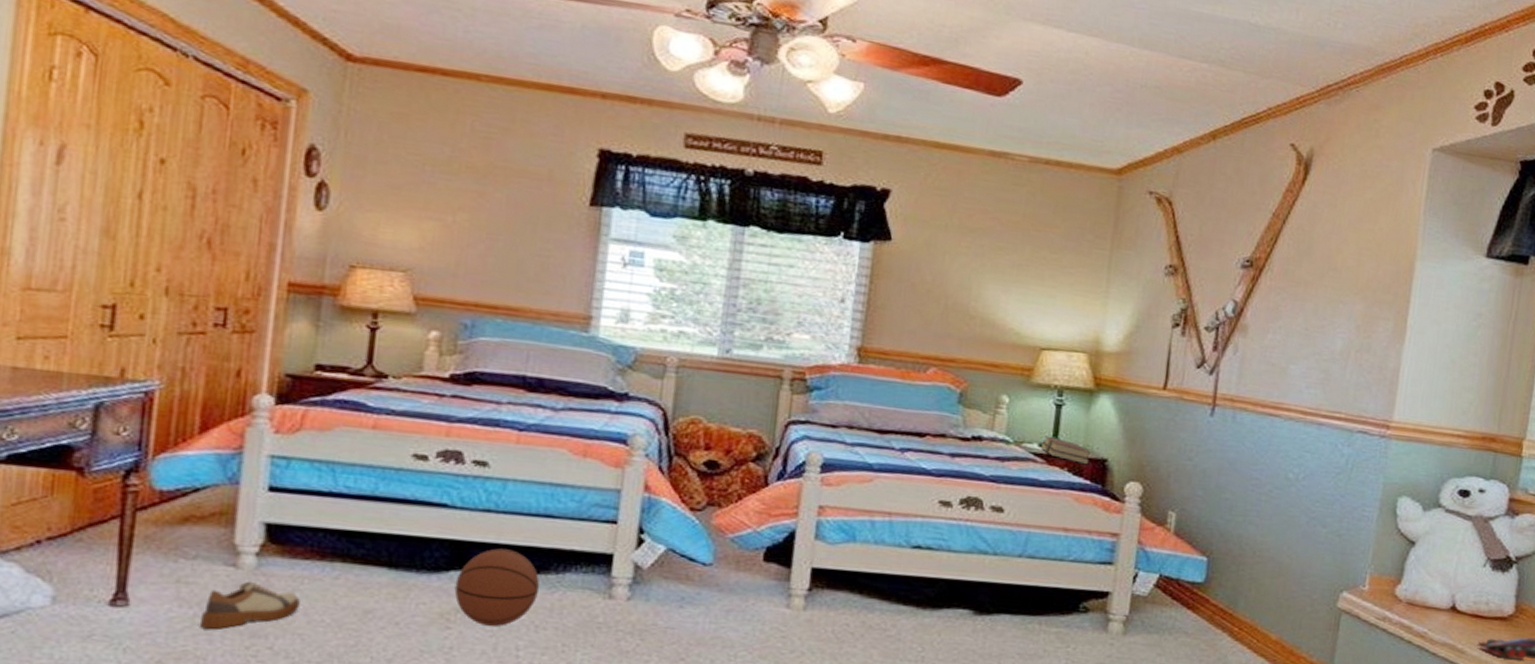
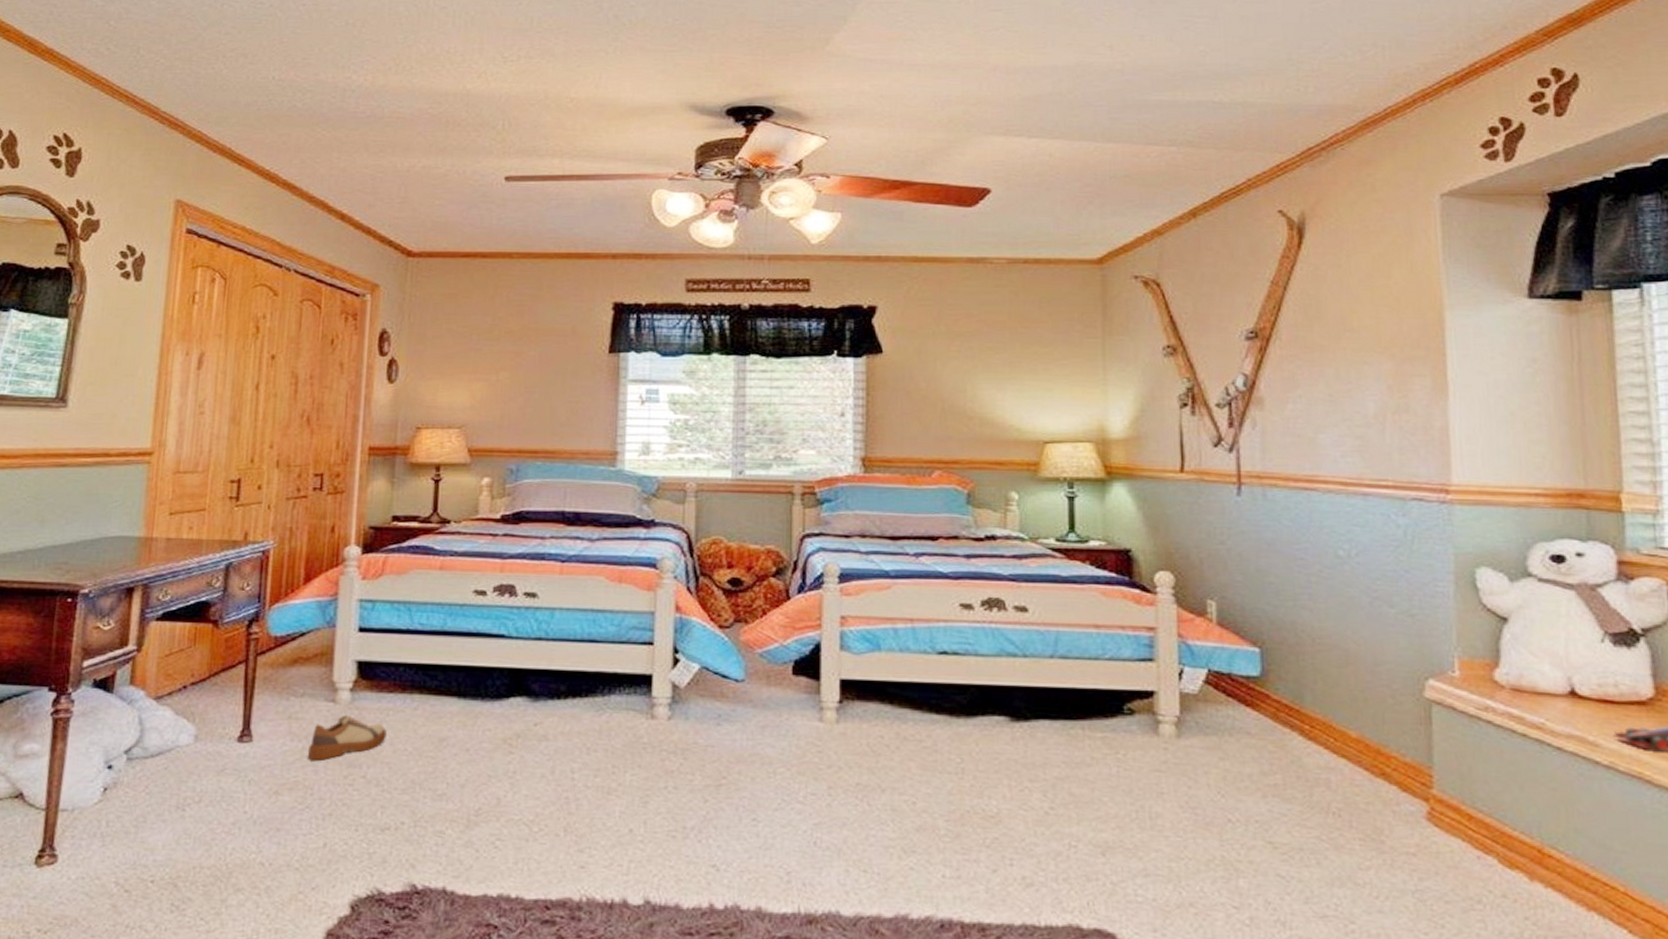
basketball: present [454,548,540,626] -> none [514,674,589,750]
books: present [1040,435,1090,465] -> none [1057,529,1113,557]

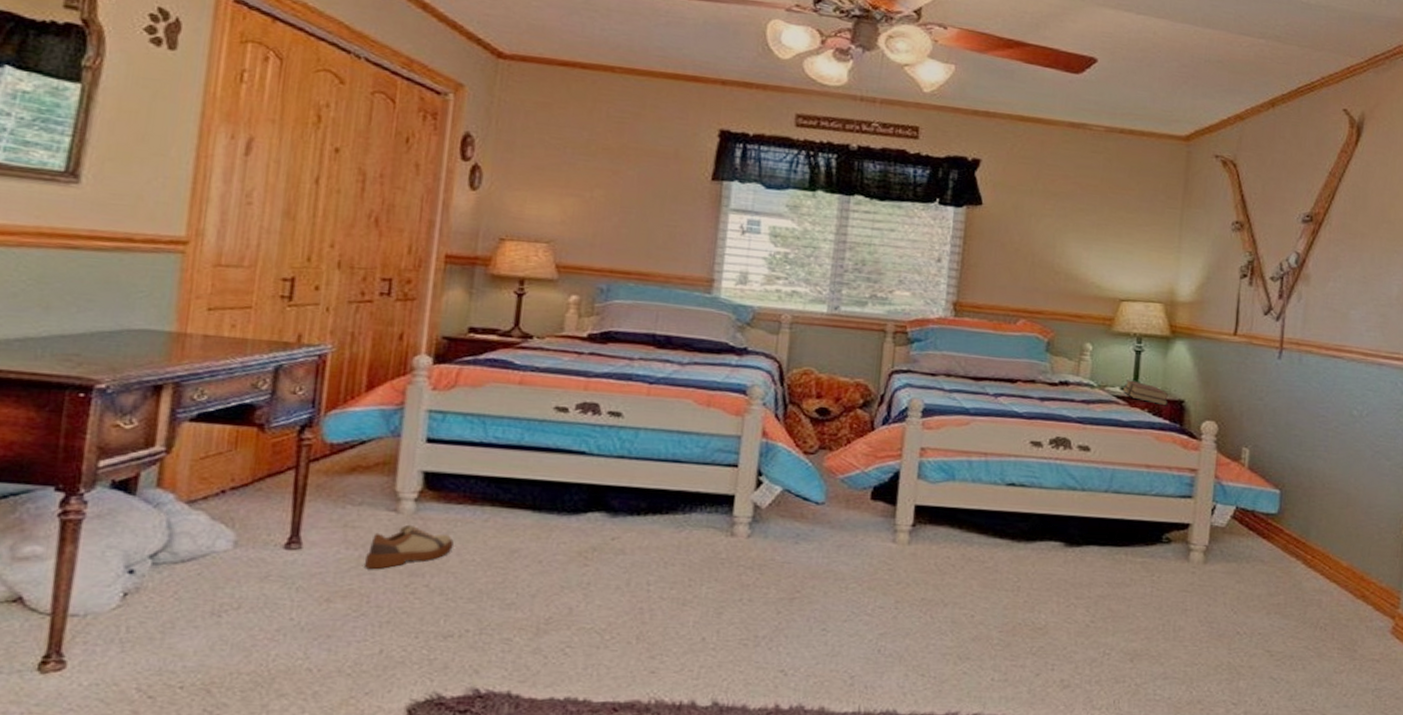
books: none [1057,529,1113,557] -> present [1122,379,1169,406]

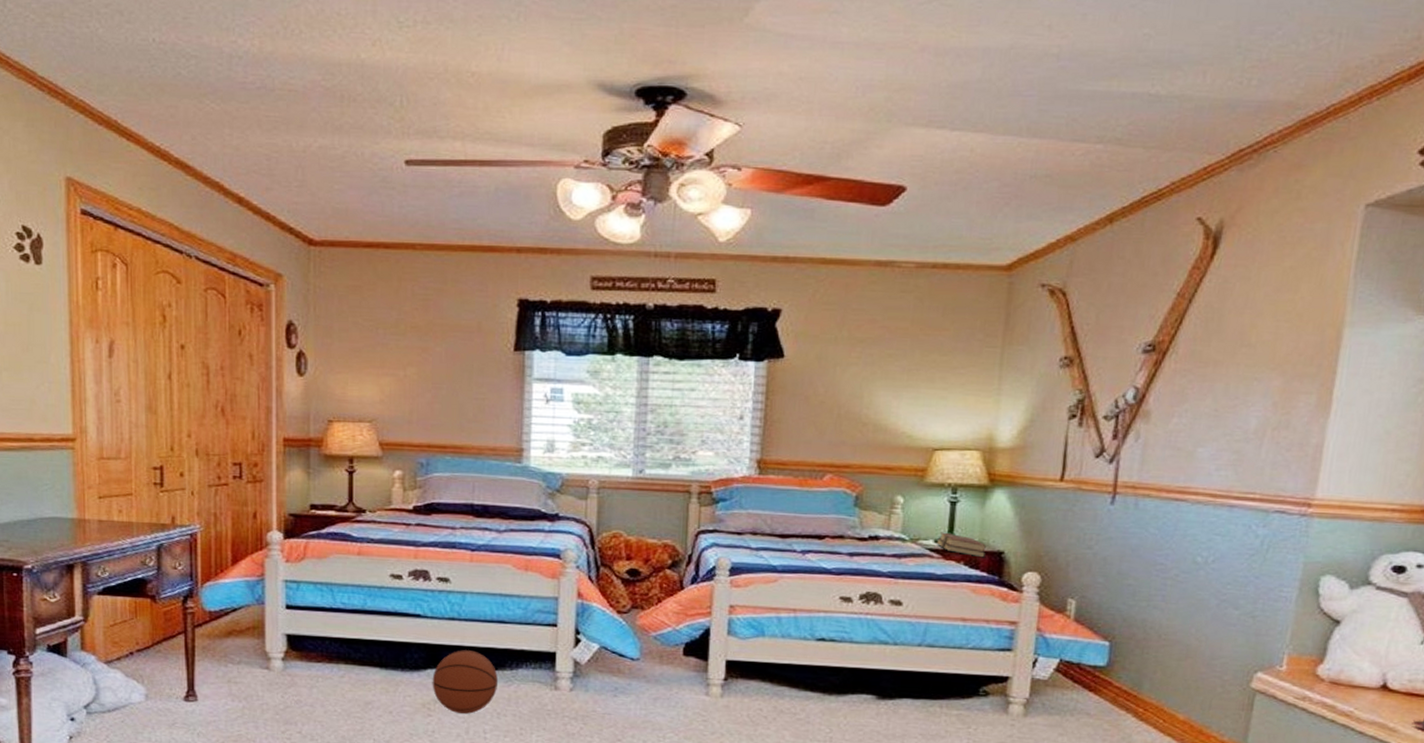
shoe: present [365,524,454,570] -> none [249,680,317,719]
basketball: none [591,491,669,563] -> present [432,650,499,714]

